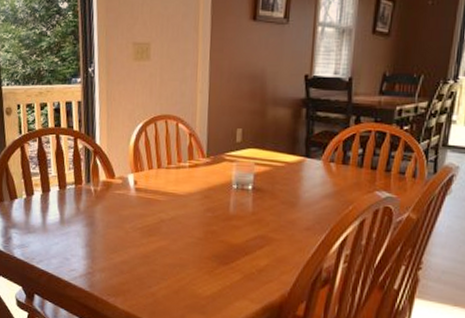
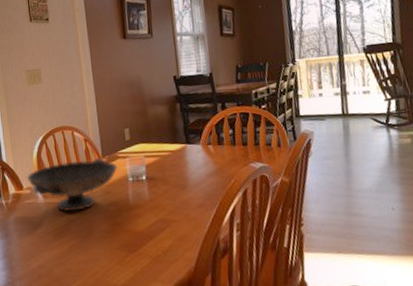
decorative bowl: none [120,155,222,211] -> present [26,158,118,212]

